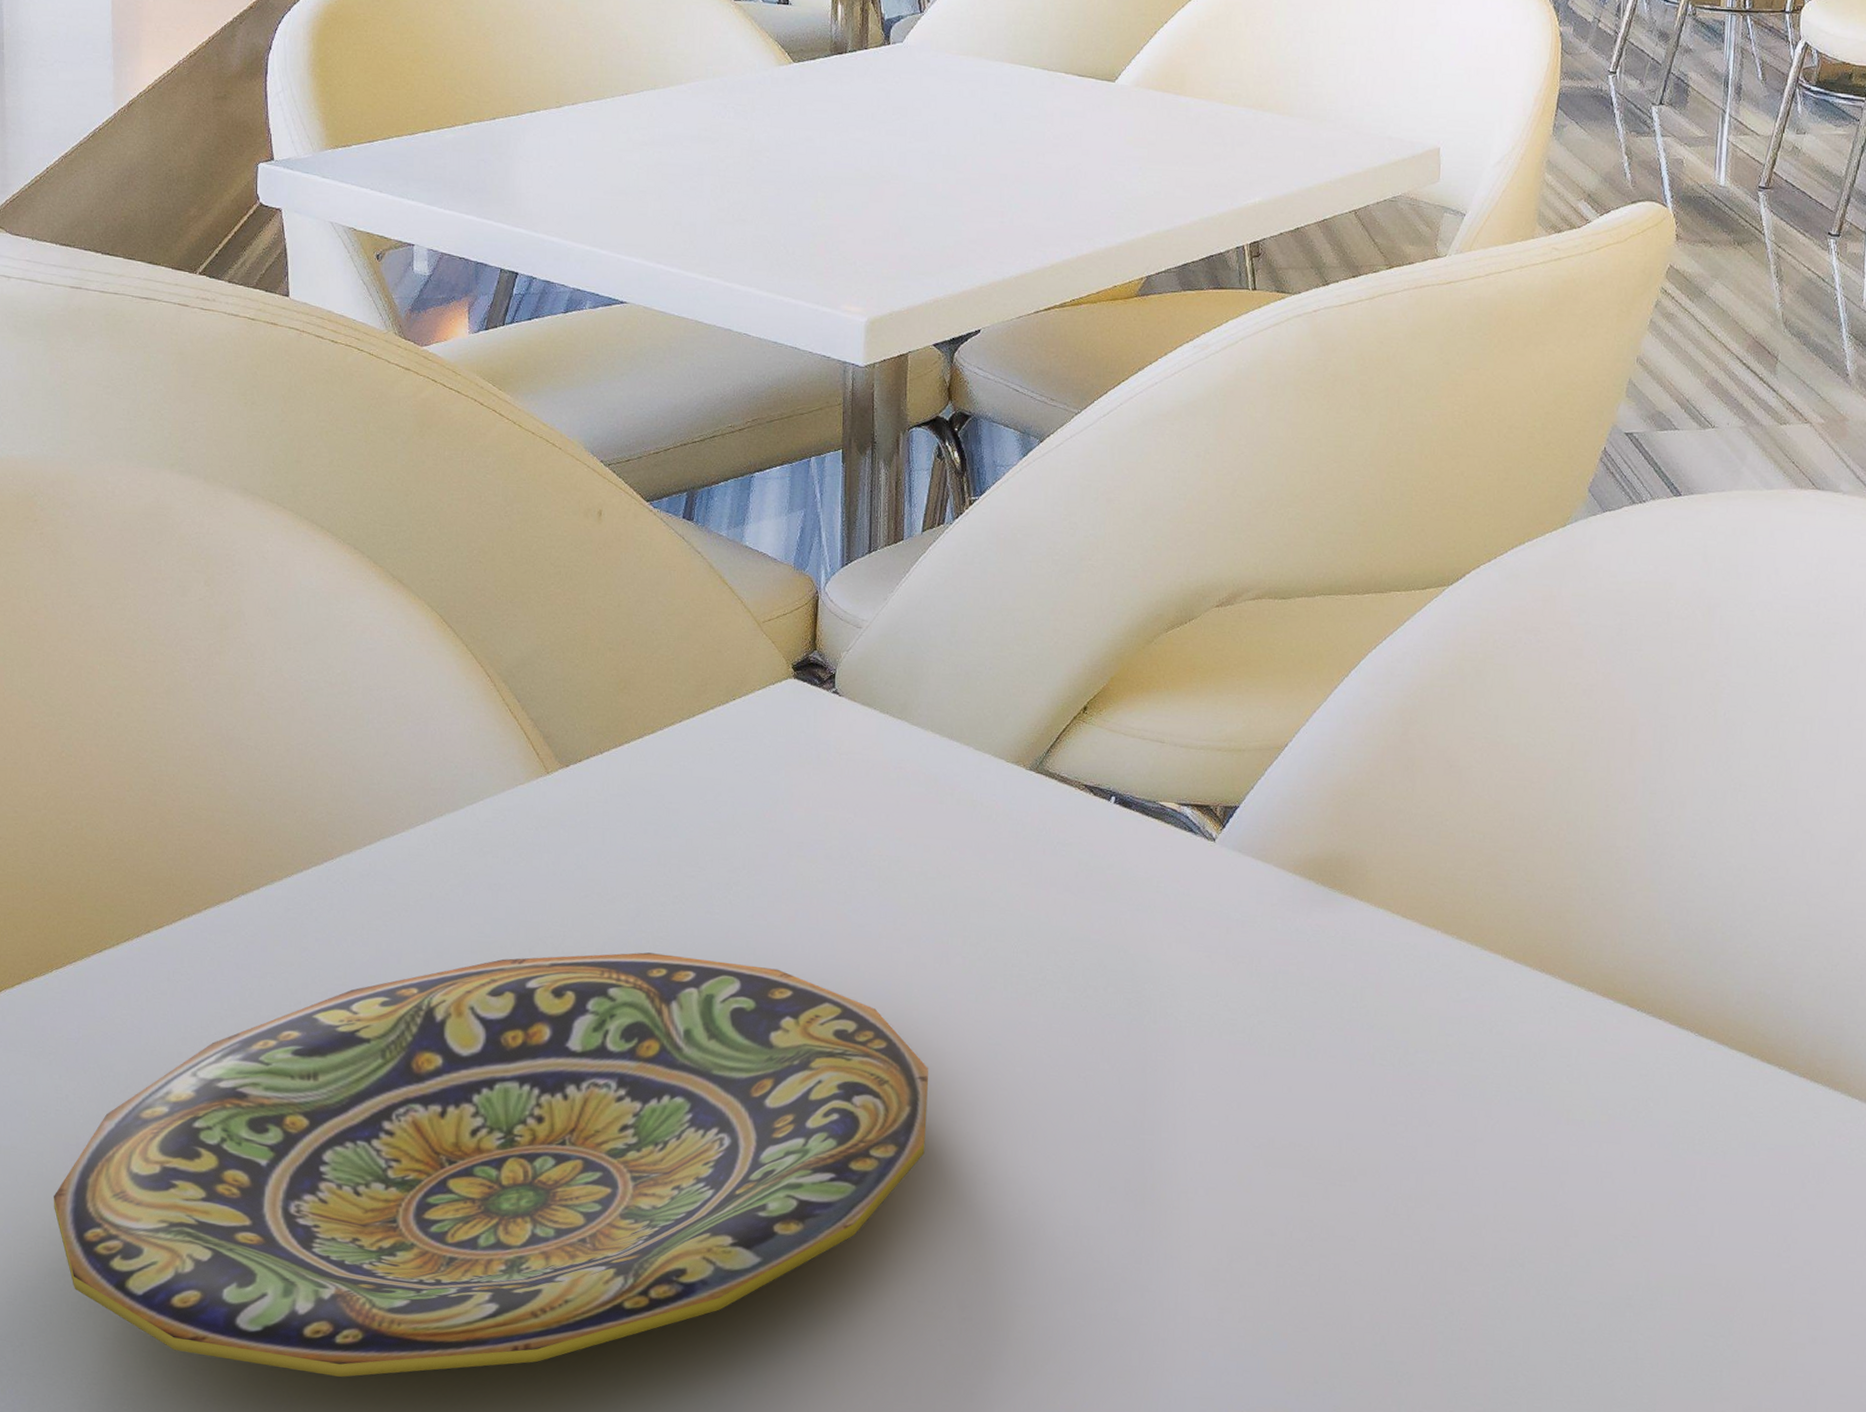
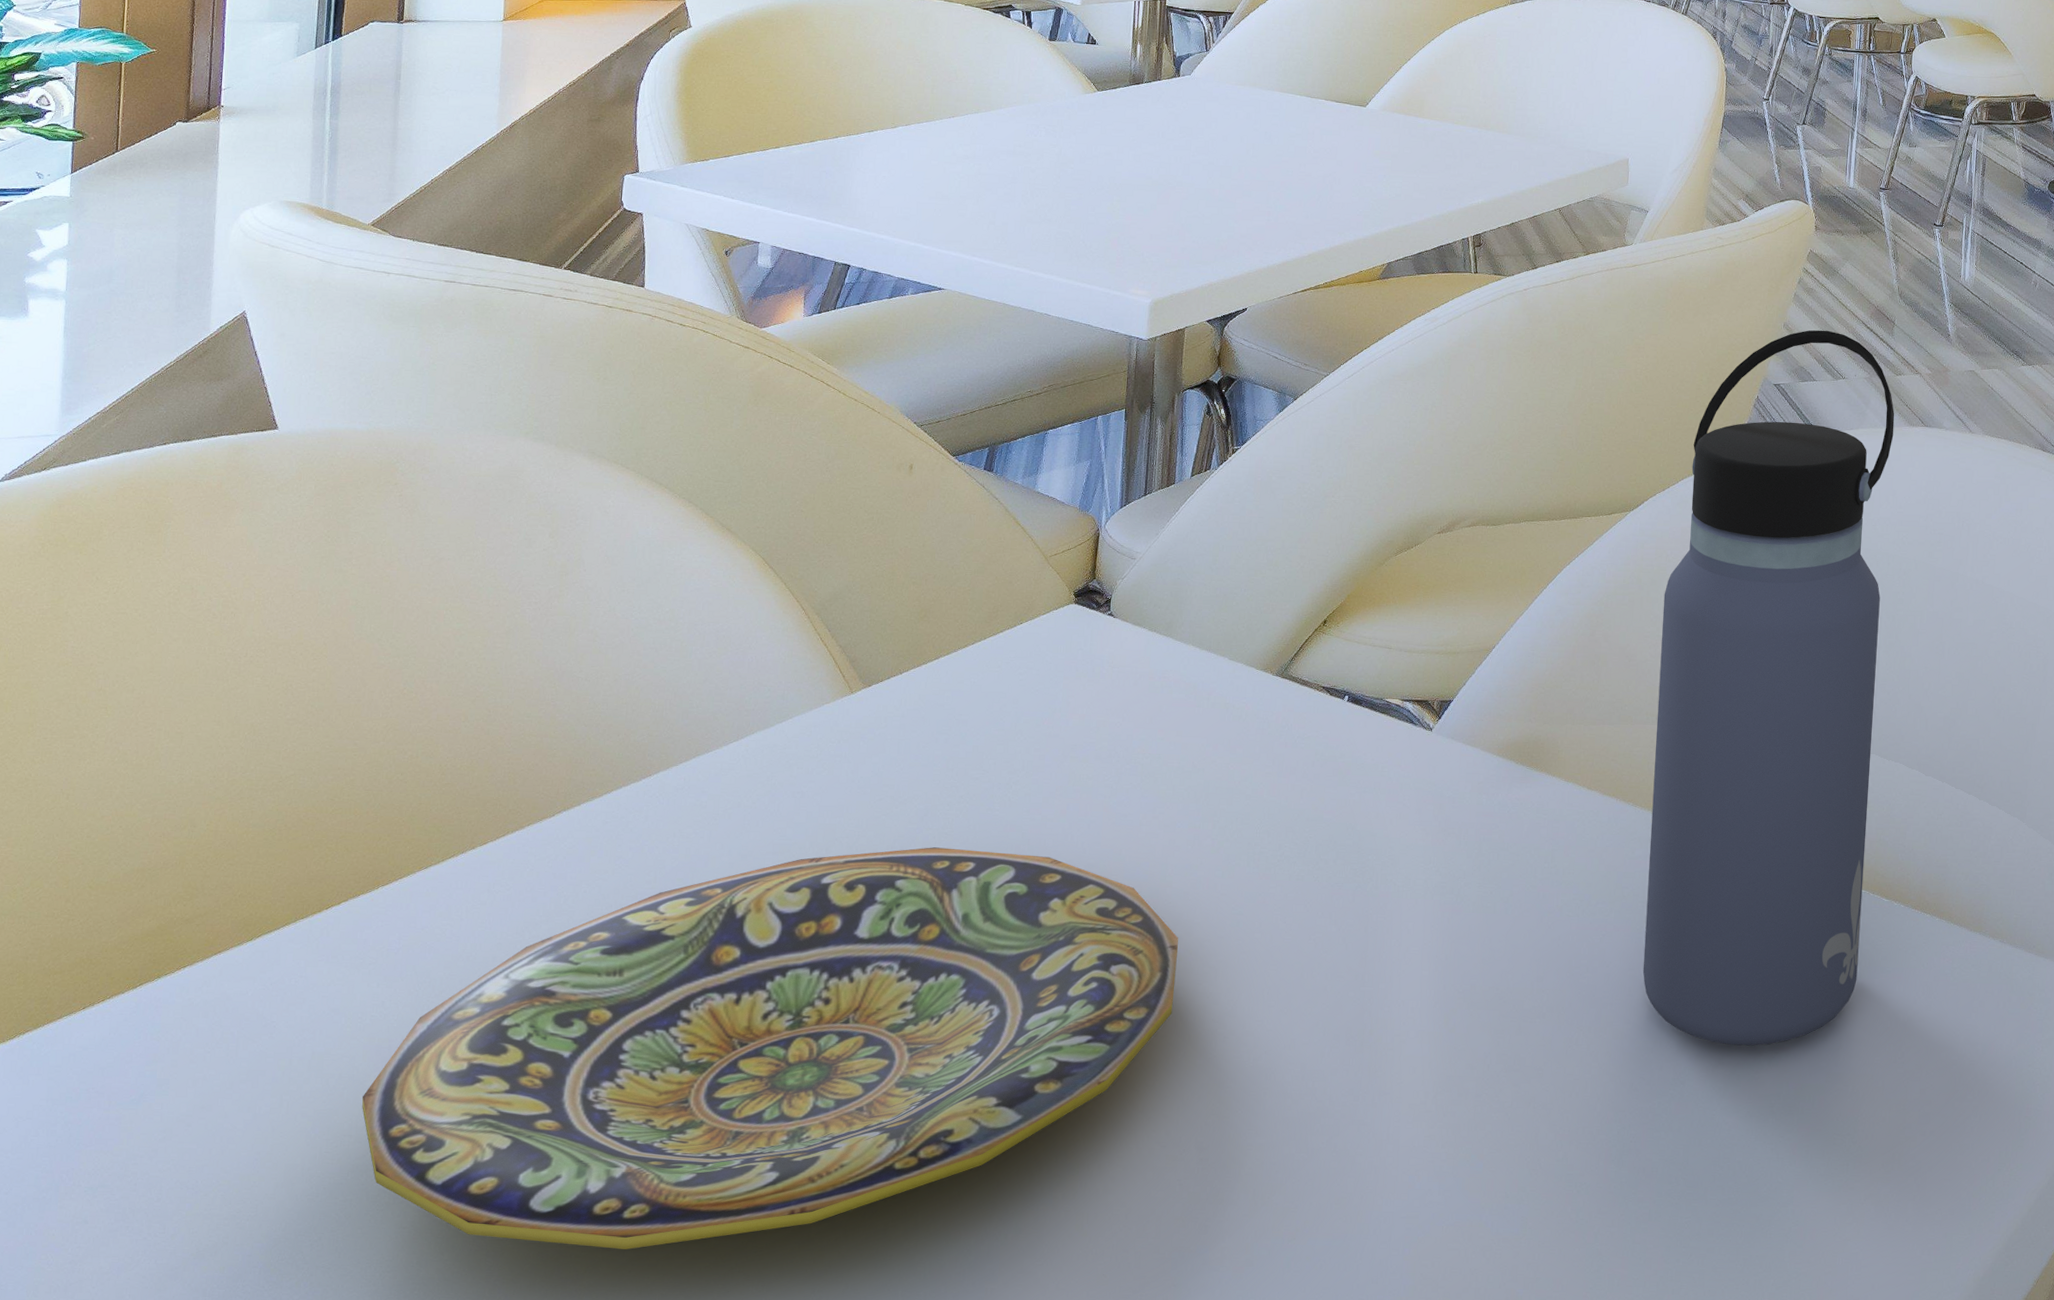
water bottle: none [1472,365,1778,1227] -> present [1642,330,1895,1046]

